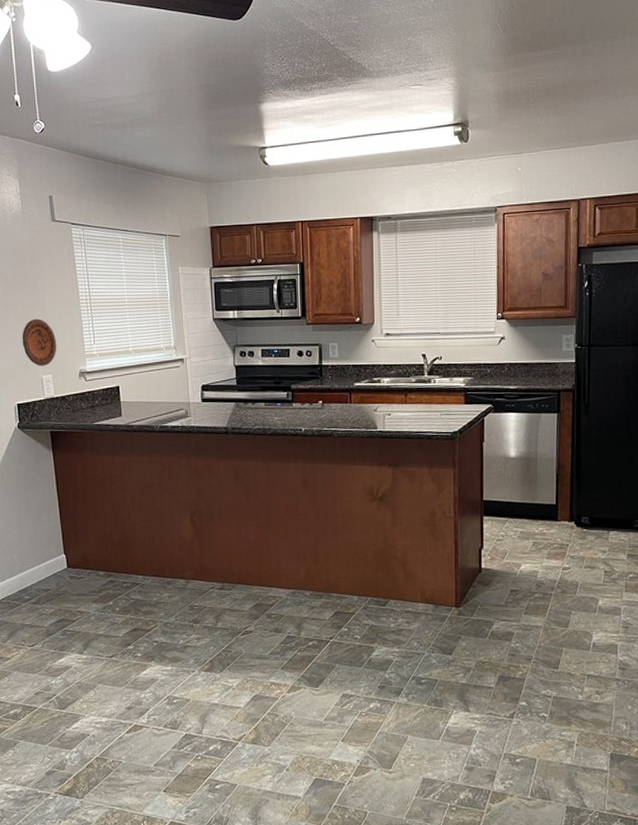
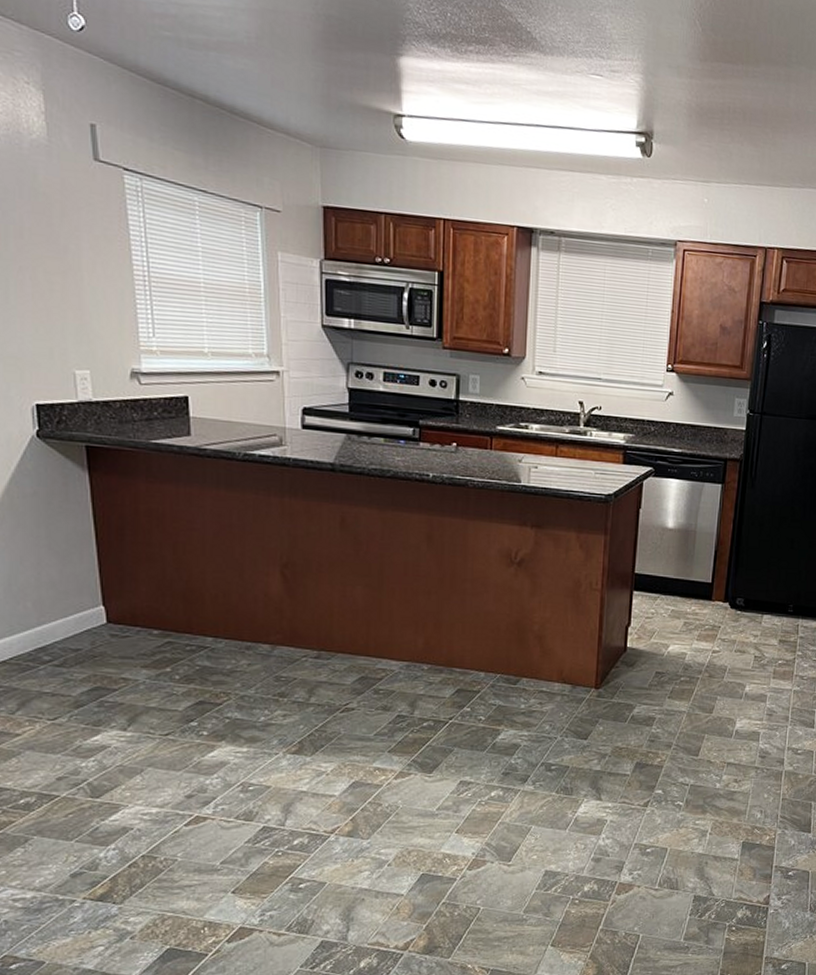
decorative plate: present [22,319,57,366] -> none [44,291,98,358]

